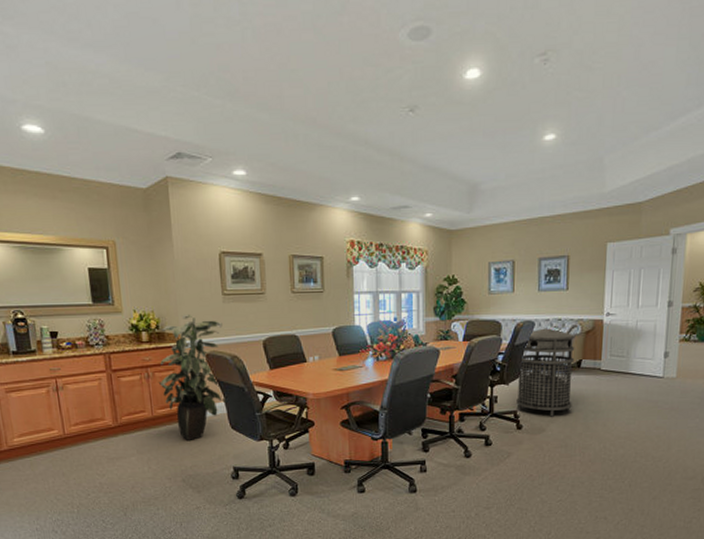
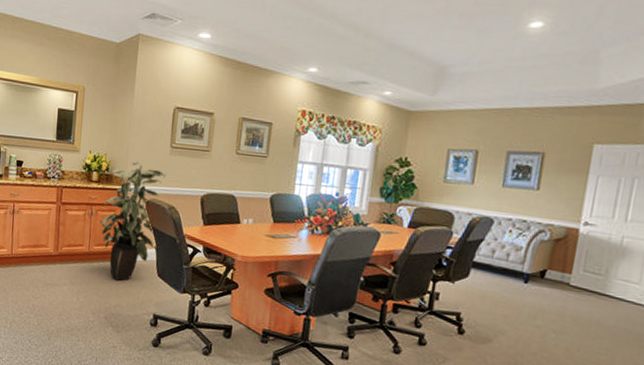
trash can: present [516,328,576,417] -> none [461,227,542,328]

